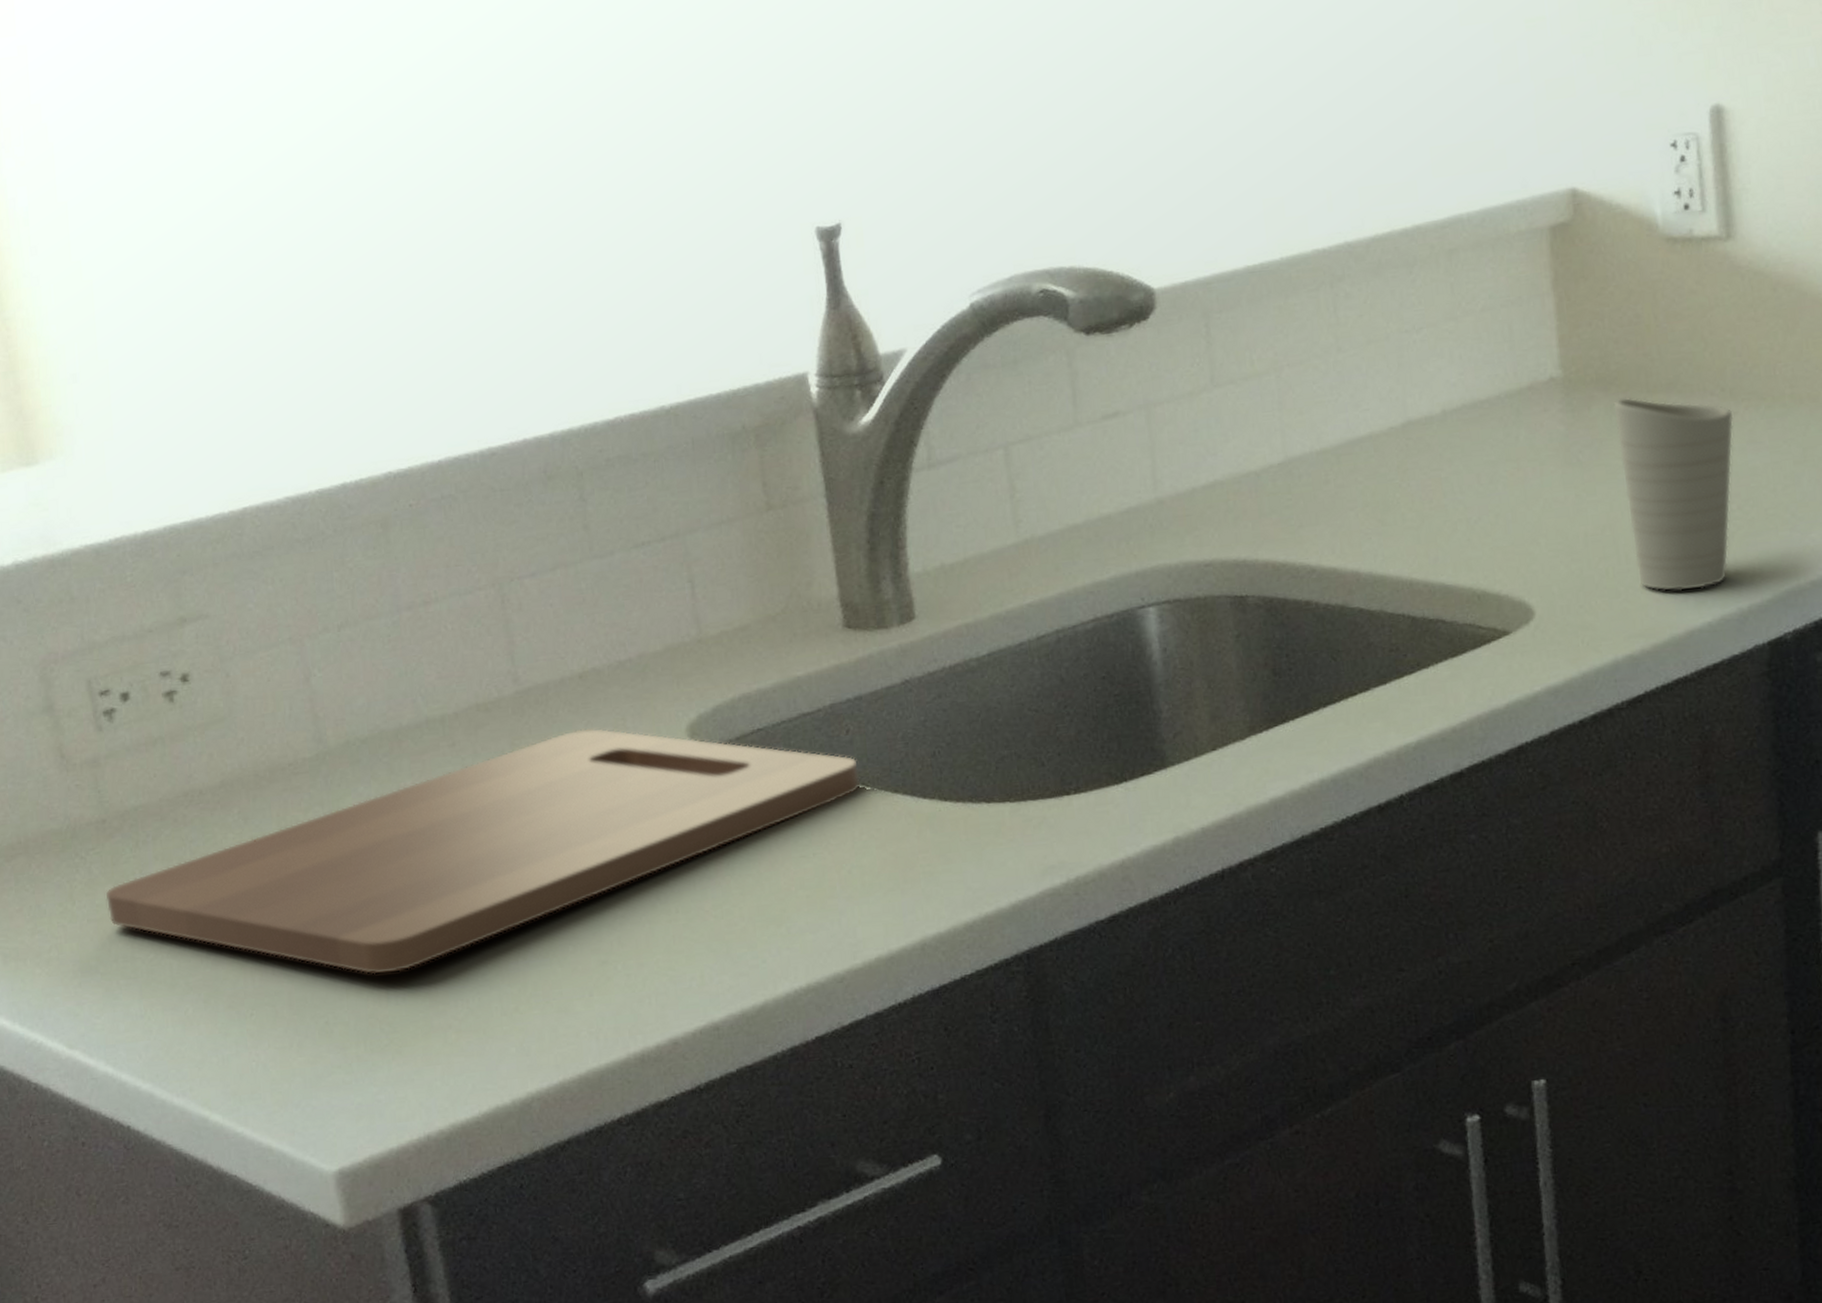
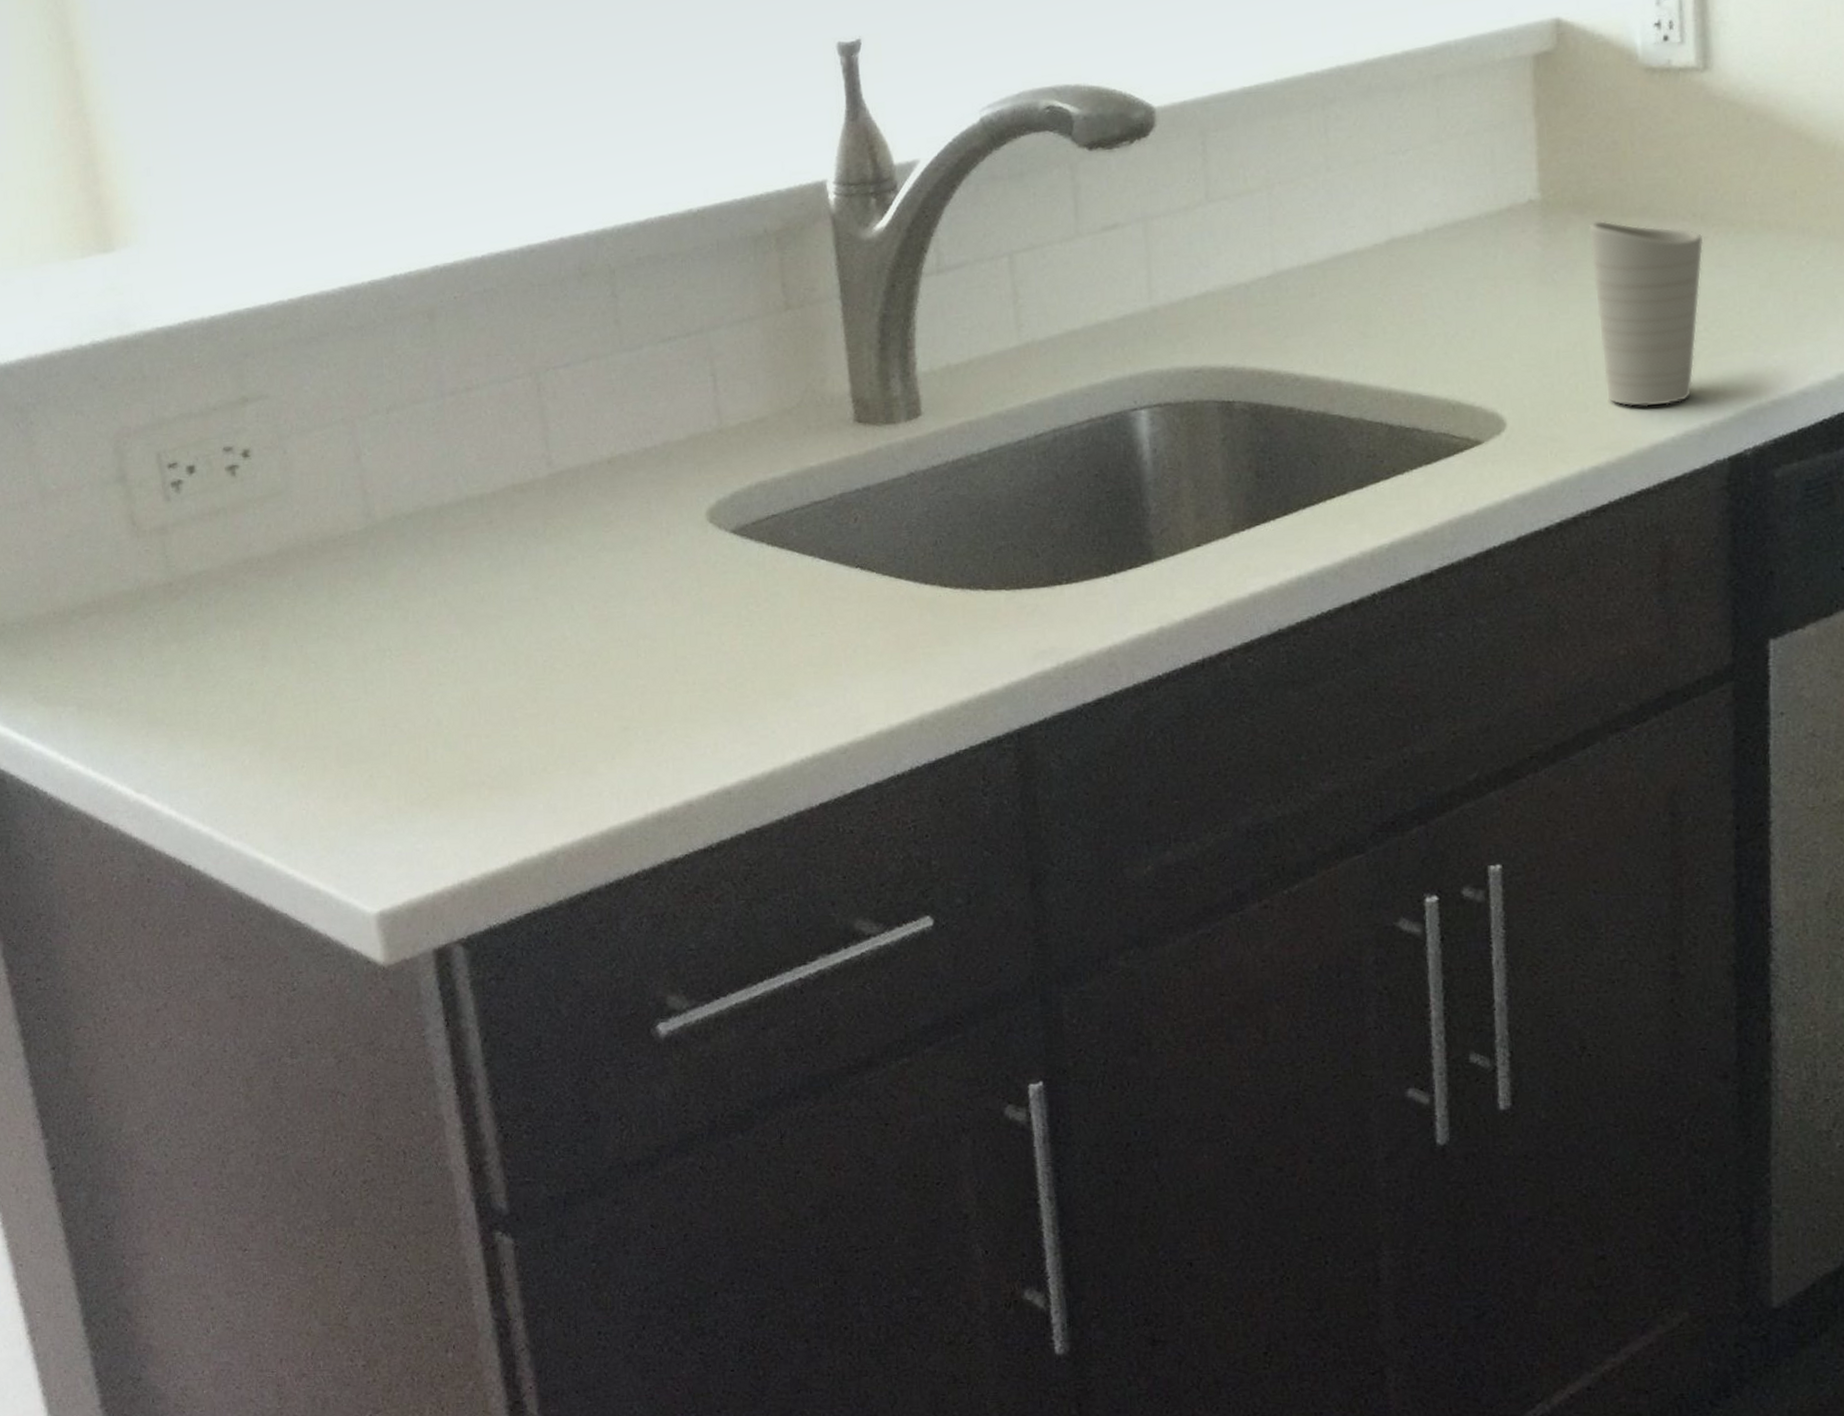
cutting board: present [106,728,860,975] -> none [171,510,866,733]

